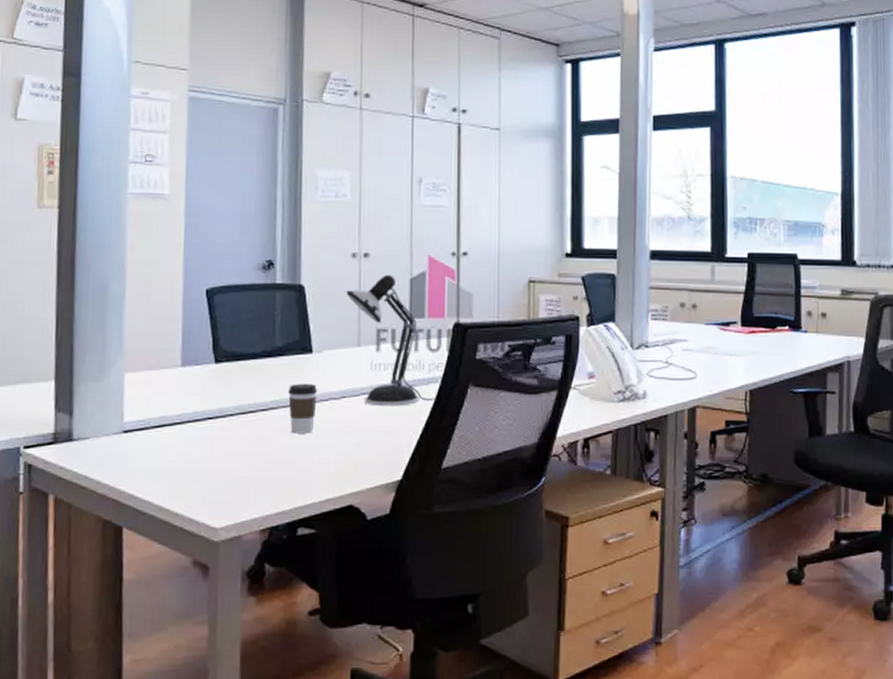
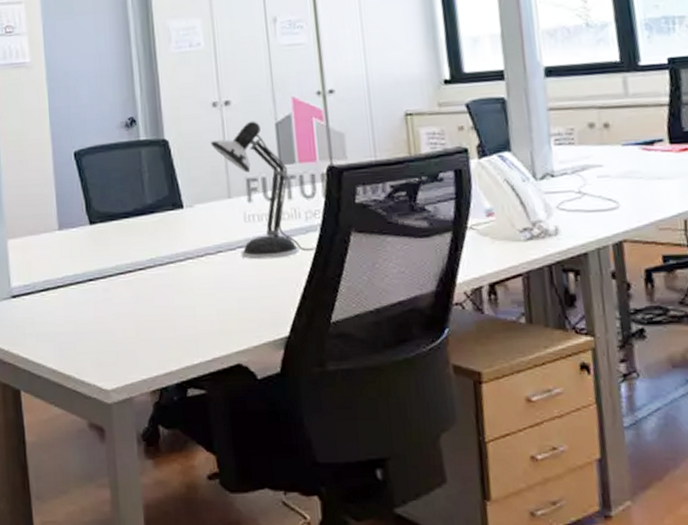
coffee cup: present [287,384,318,434] -> none [162,239,193,292]

